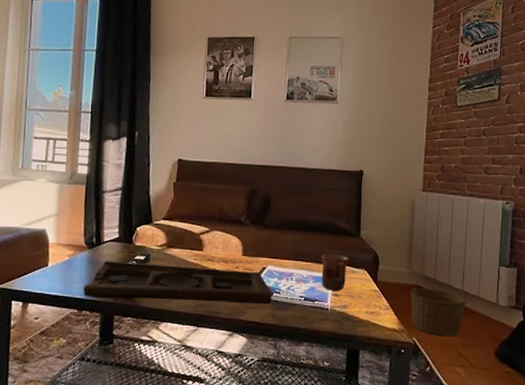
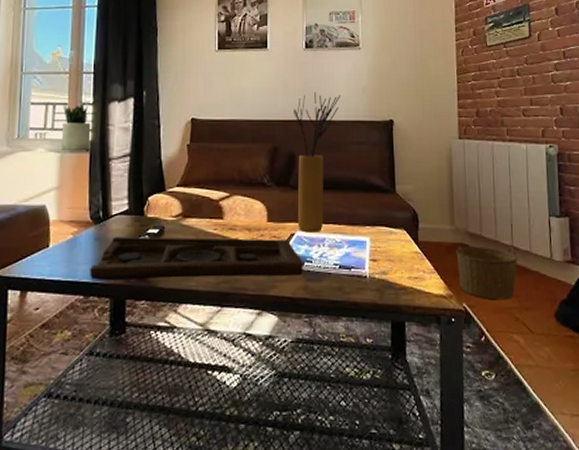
planter: none [58,139,89,184] -> present [59,103,93,151]
vase: none [269,141,317,268] -> present [294,92,341,233]
mug: present [321,254,349,291] -> none [354,214,386,255]

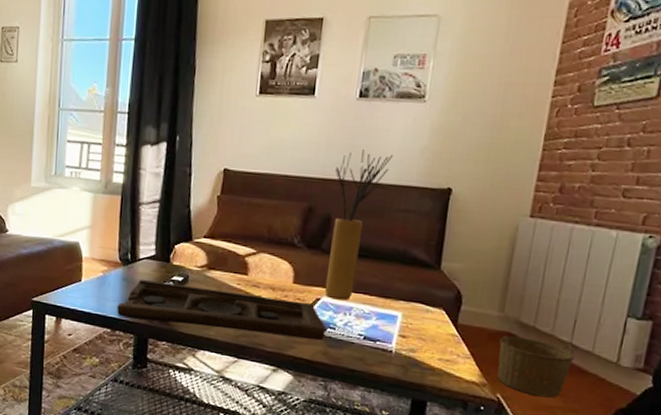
planter: present [59,103,93,151] -> none [92,143,125,194]

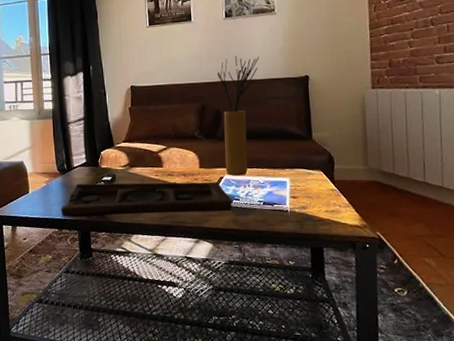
basket: present [497,335,575,398] -> none [370,183,430,229]

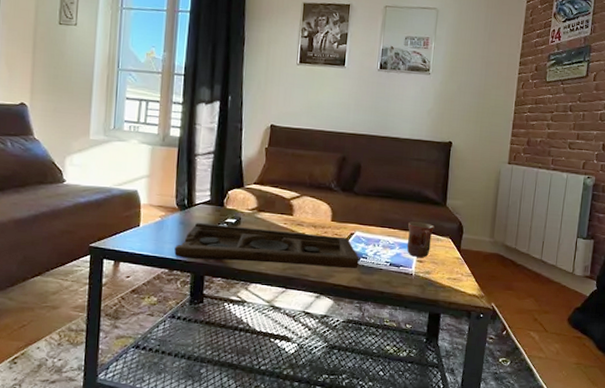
vase: present [217,56,260,176] -> none [357,110,408,234]
mug: none [275,158,304,193] -> present [406,221,435,257]

